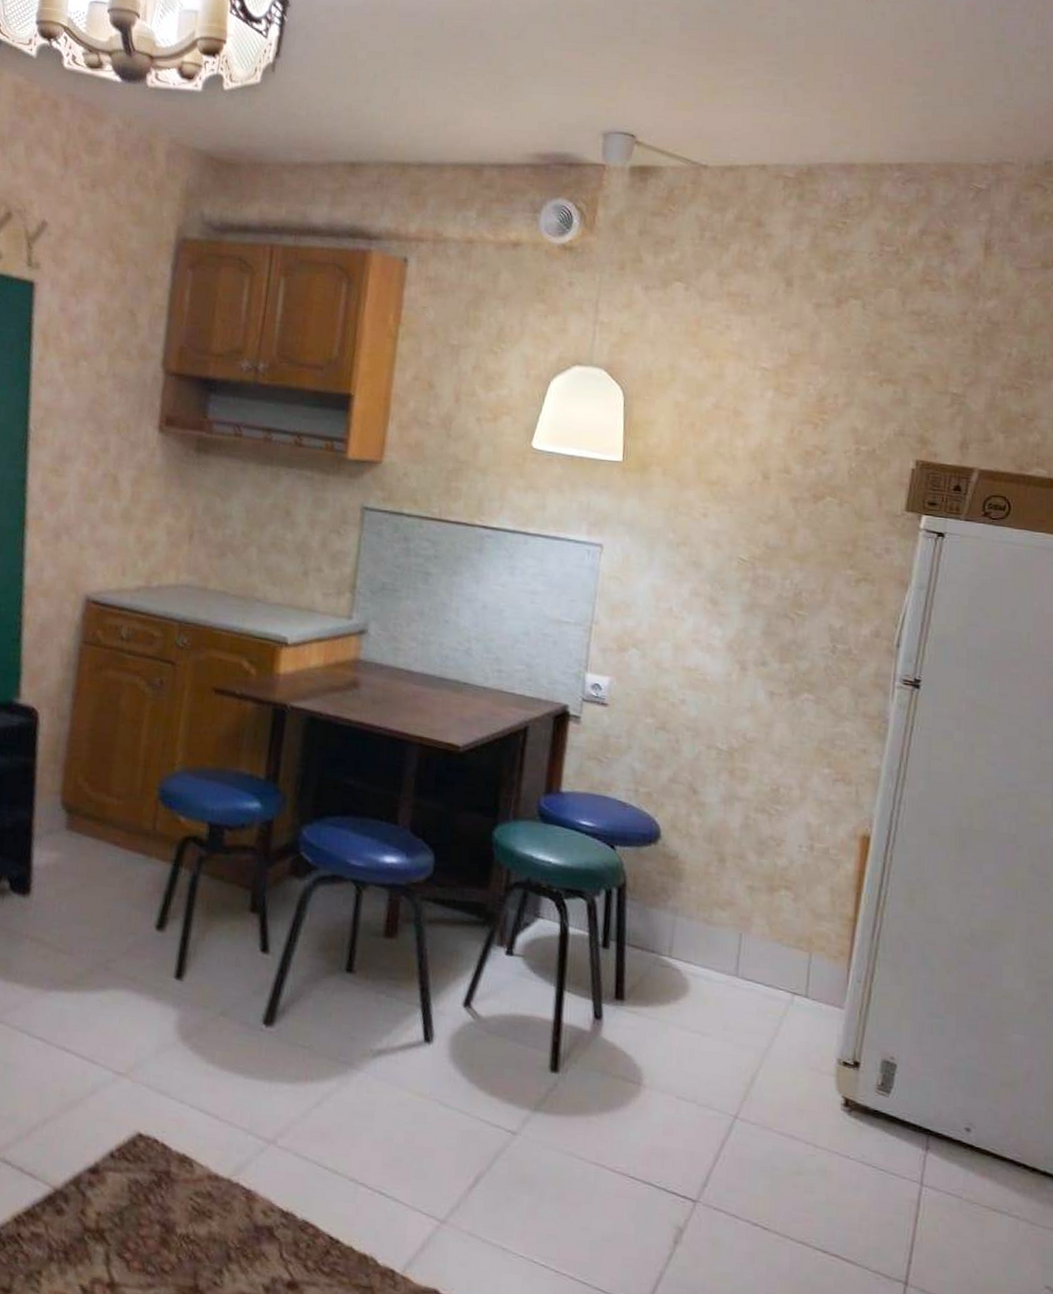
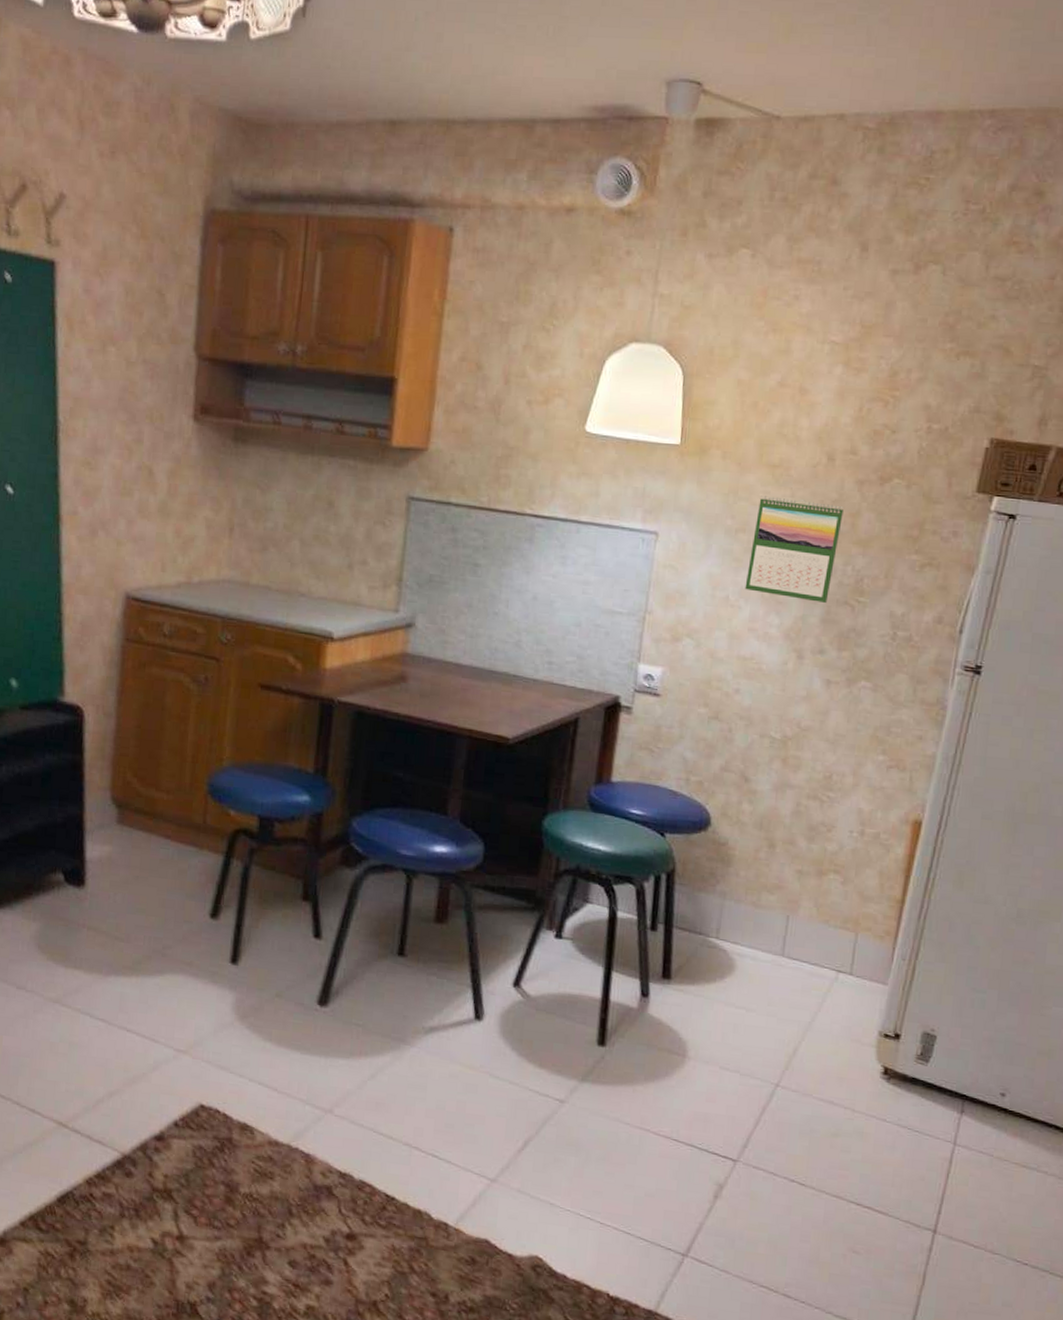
calendar: none [687,511,780,615] -> present [744,496,844,603]

